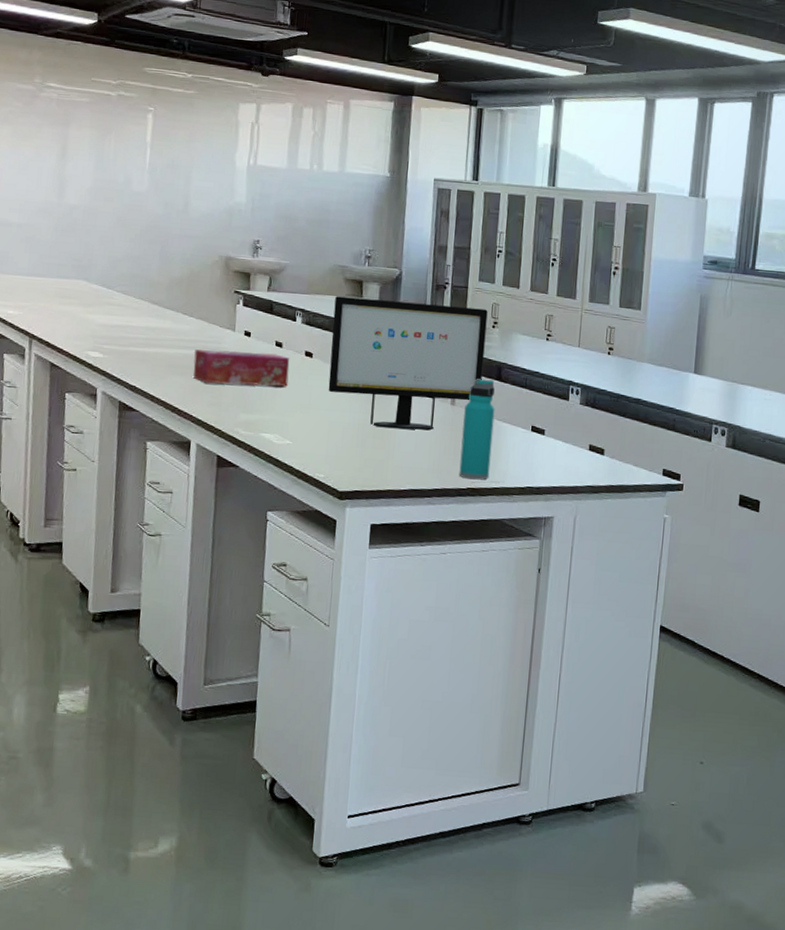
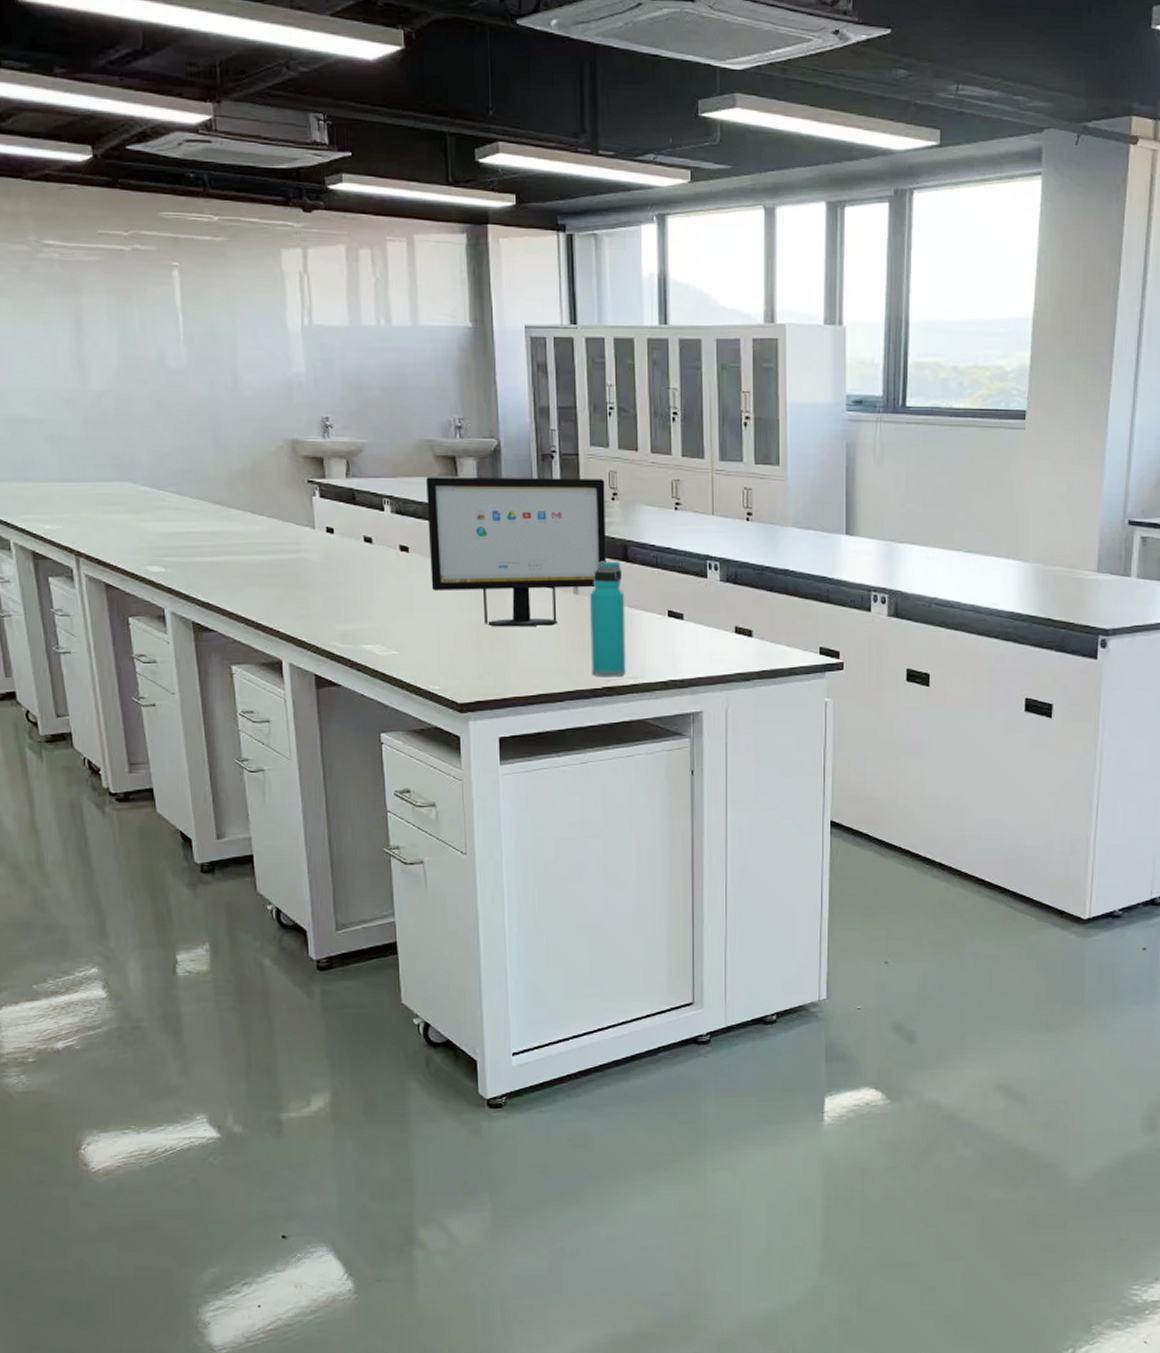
tissue box: present [193,349,290,387] -> none [271,551,385,592]

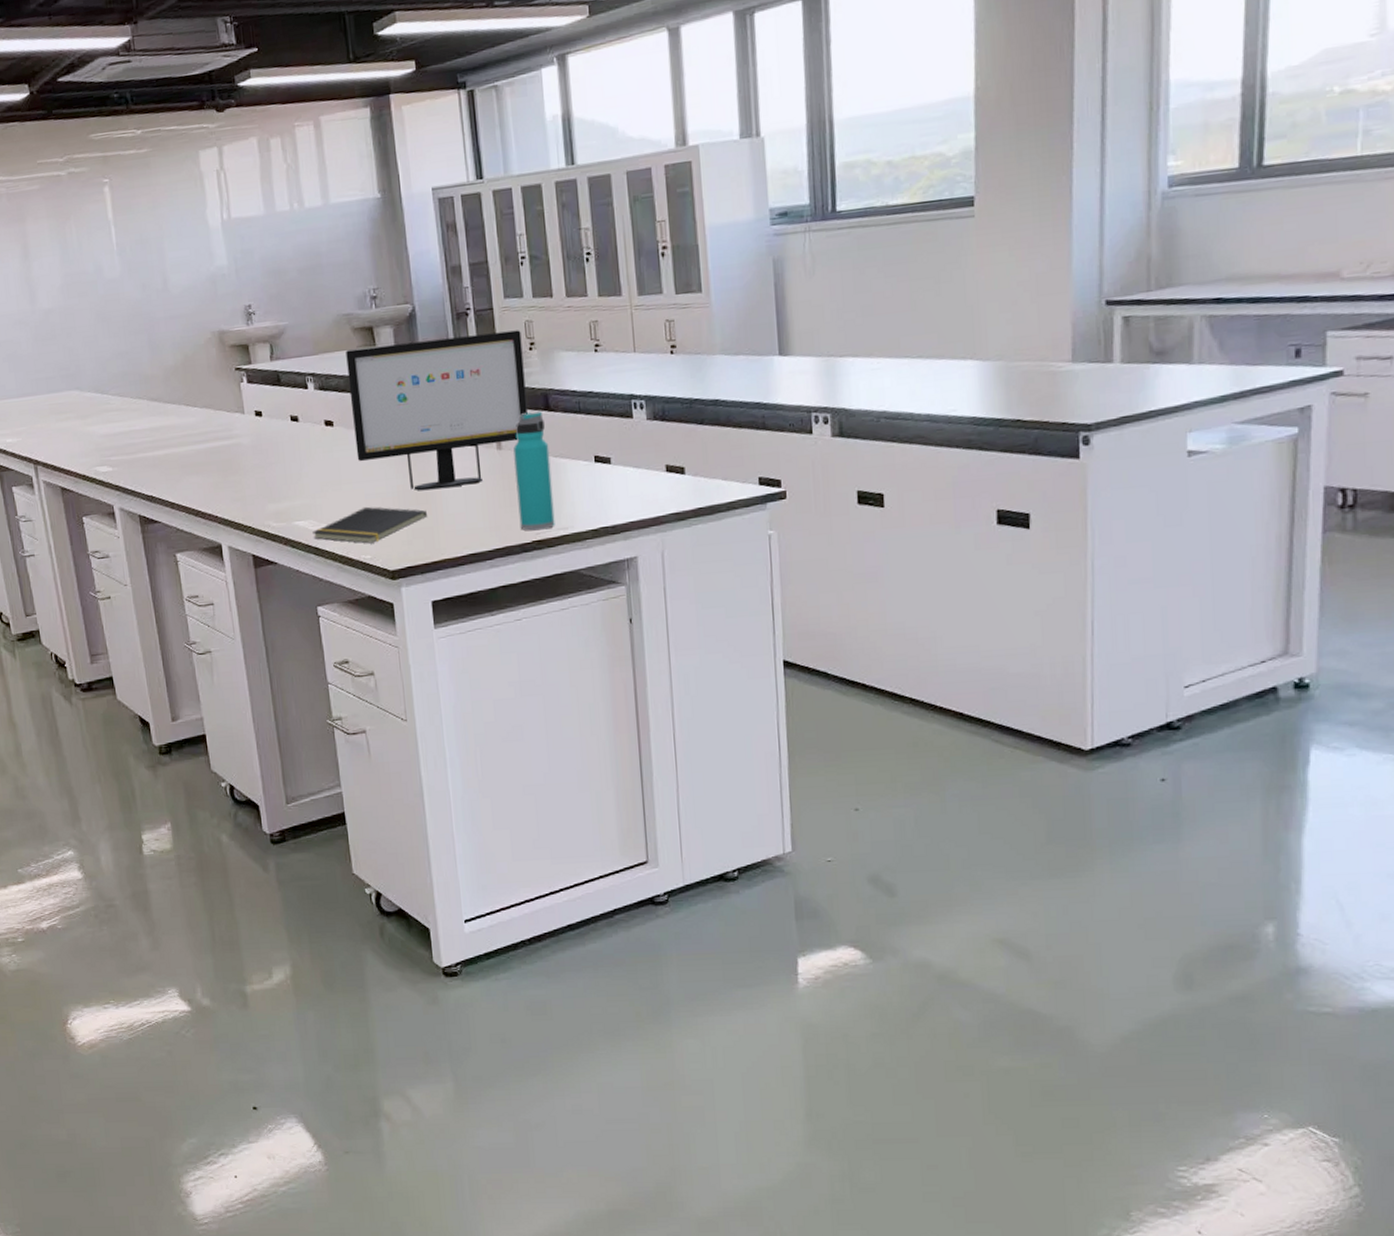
notepad: none [380,637,501,675] -> present [312,506,428,544]

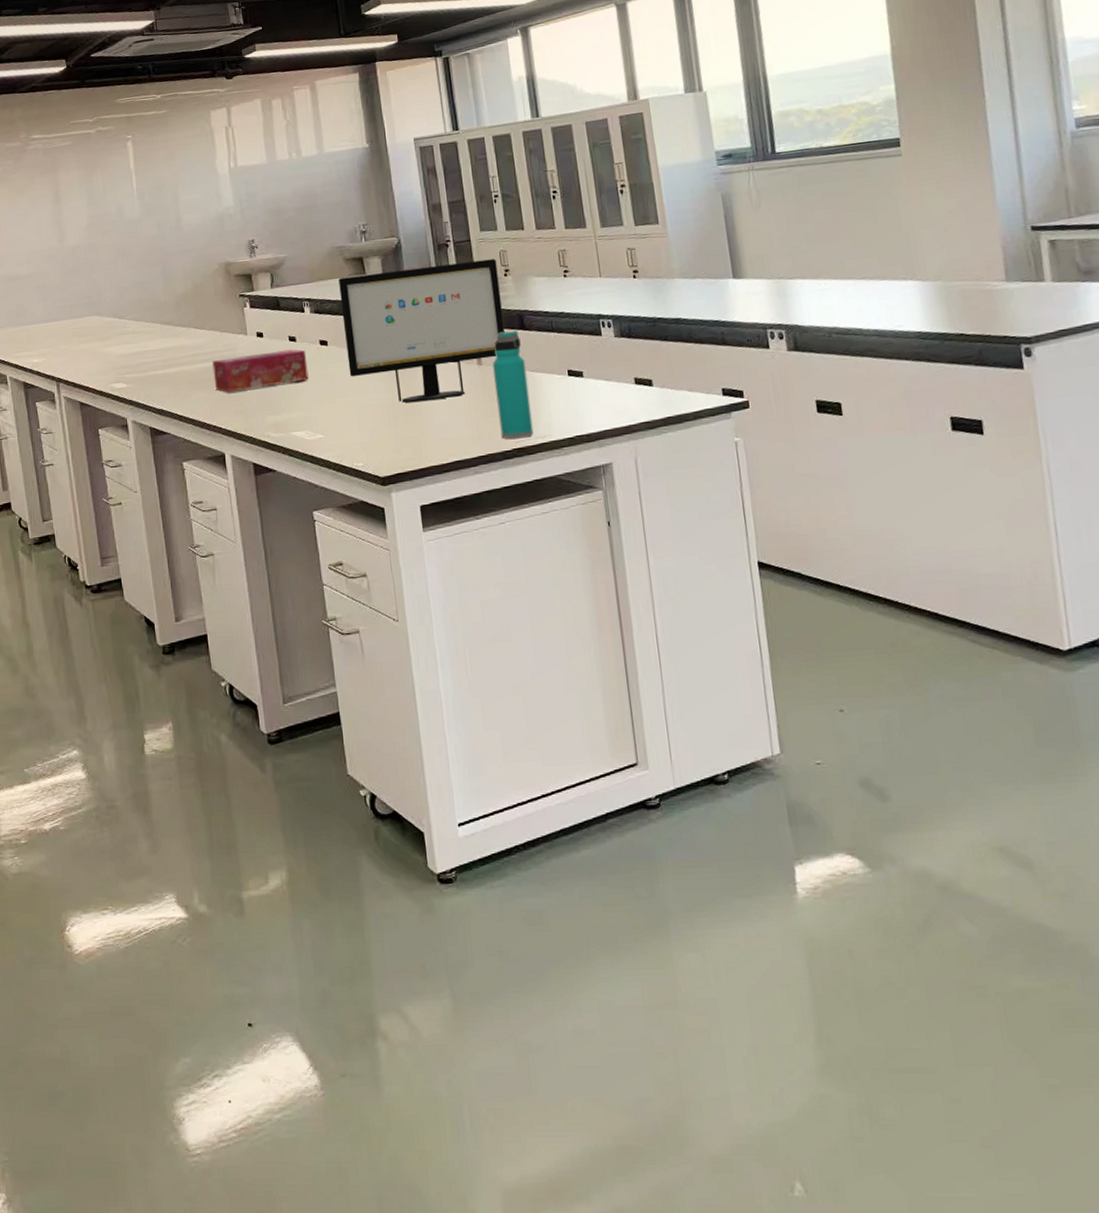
tissue box: none [206,430,313,478] -> present [212,349,309,393]
notepad: present [312,506,428,544] -> none [308,418,415,452]

